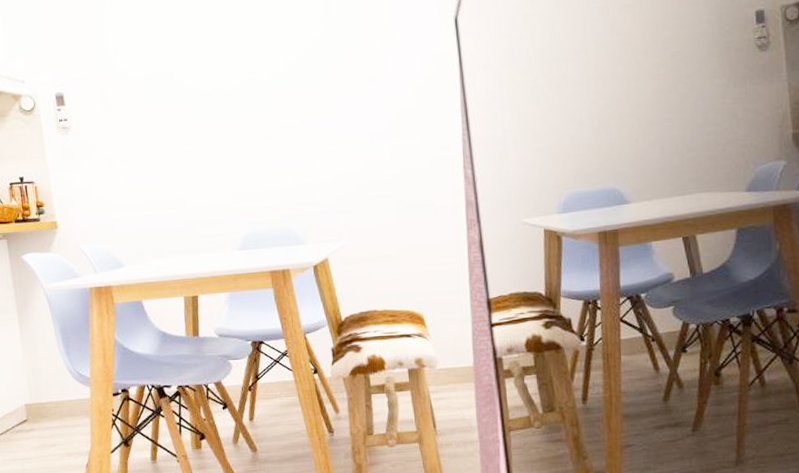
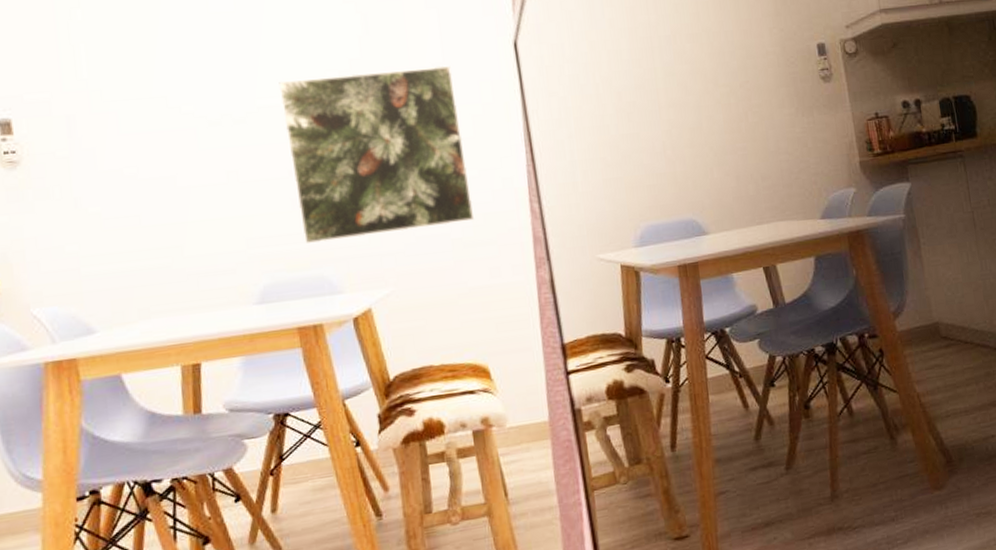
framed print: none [257,42,415,200] -> present [279,65,475,243]

